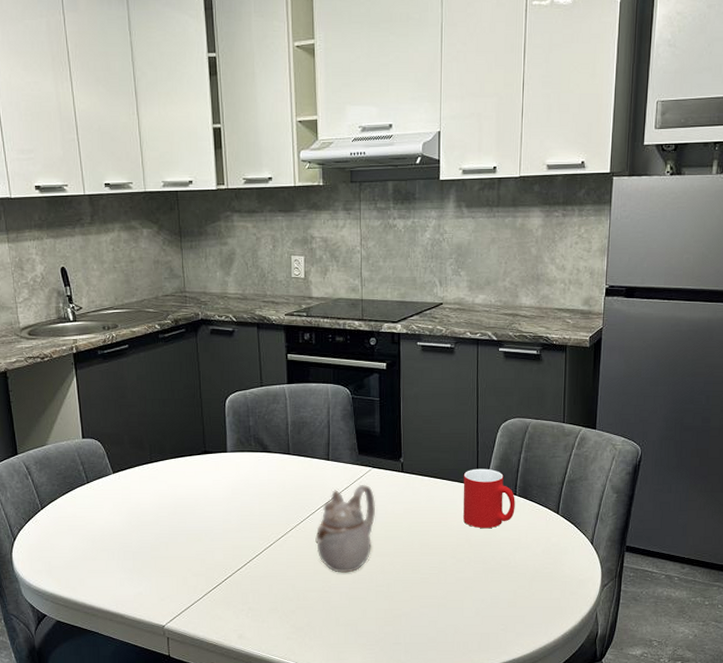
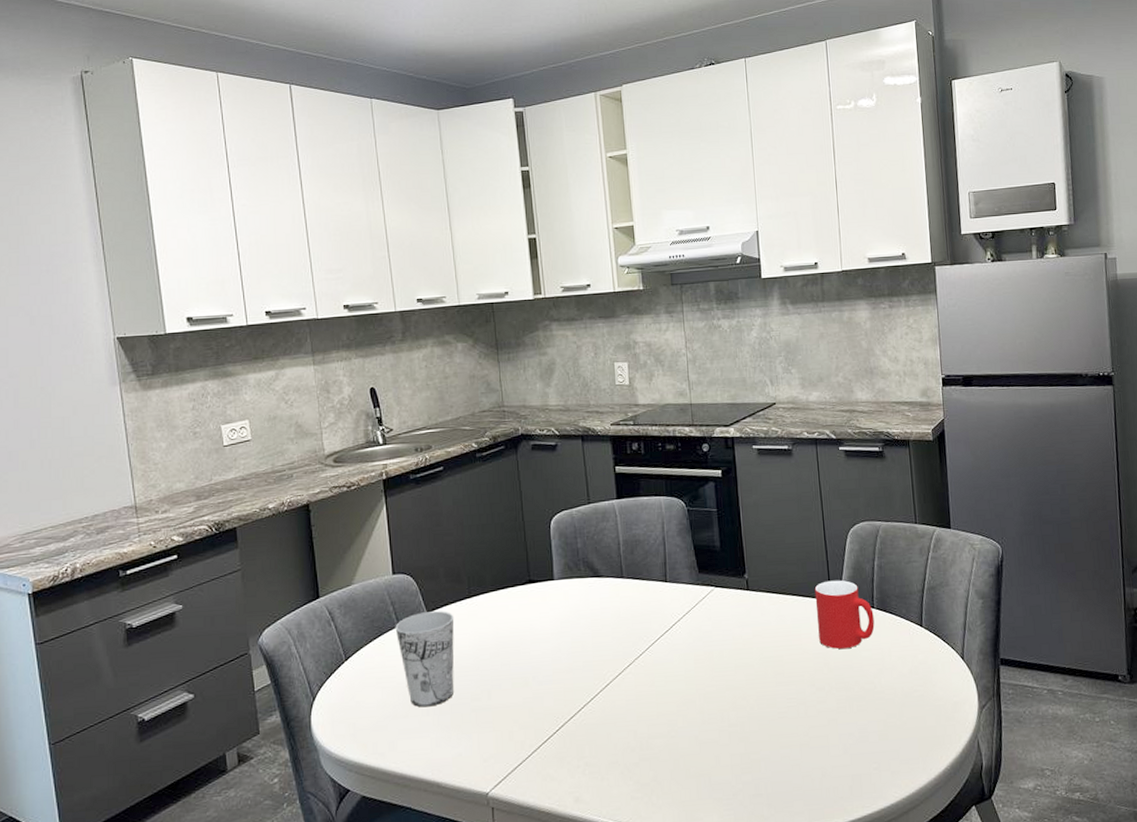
cup: none [84,473,137,553] -> present [395,611,455,707]
teapot: present [315,484,375,573] -> none [657,606,722,713]

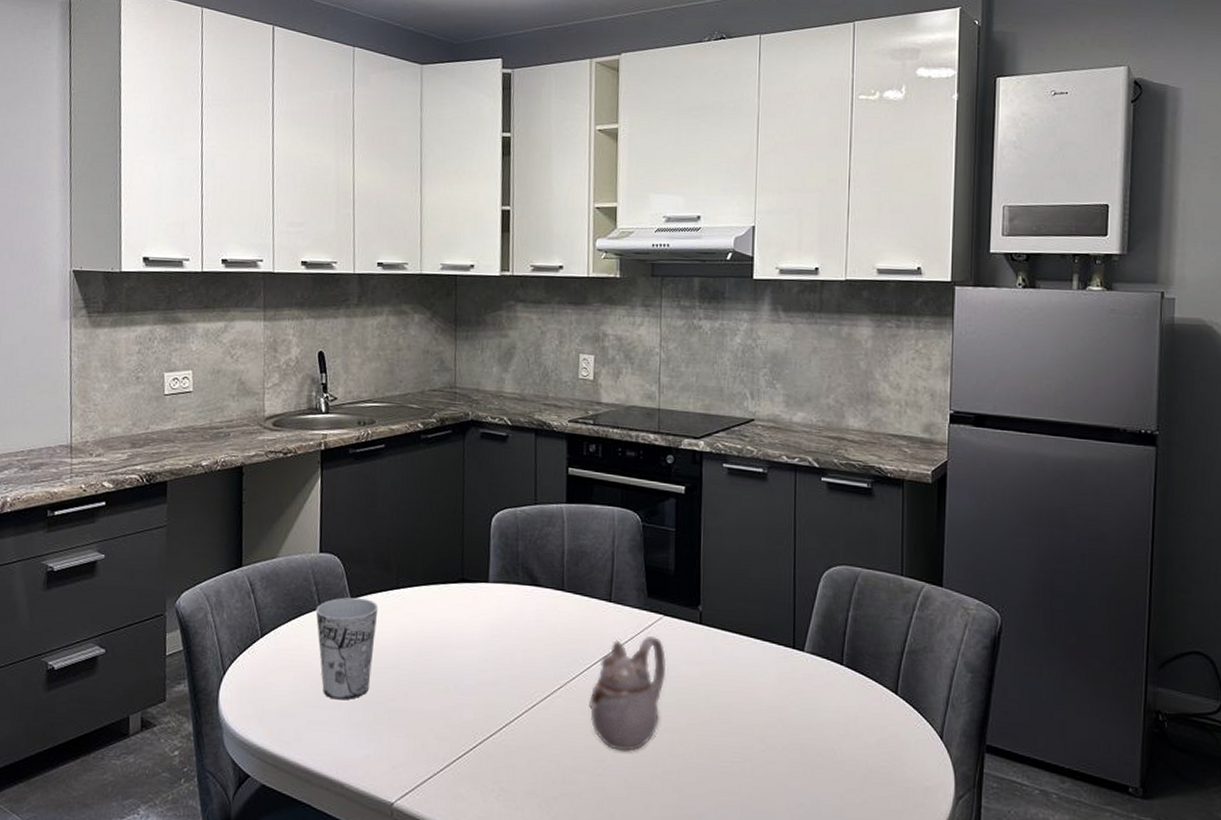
teapot: none [657,606,722,713] -> present [589,635,666,751]
cup: present [814,580,875,650] -> none [775,626,842,707]

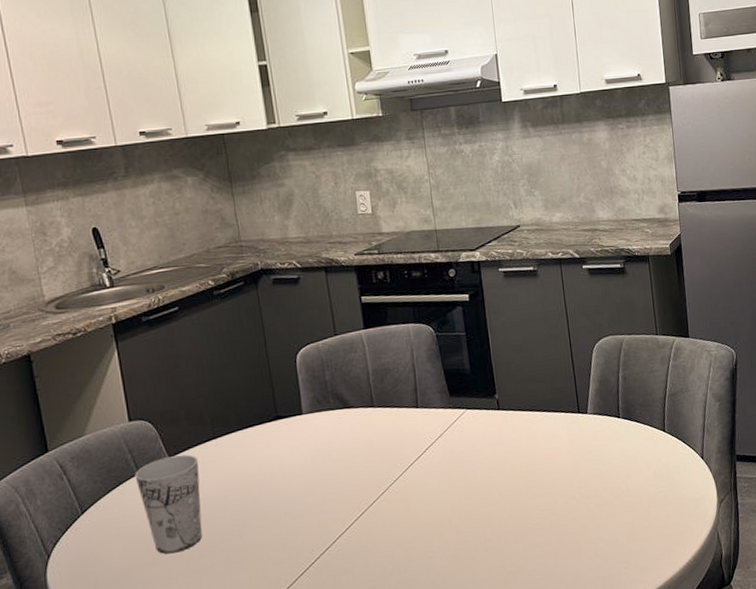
teapot: present [589,635,666,751] -> none [411,428,475,534]

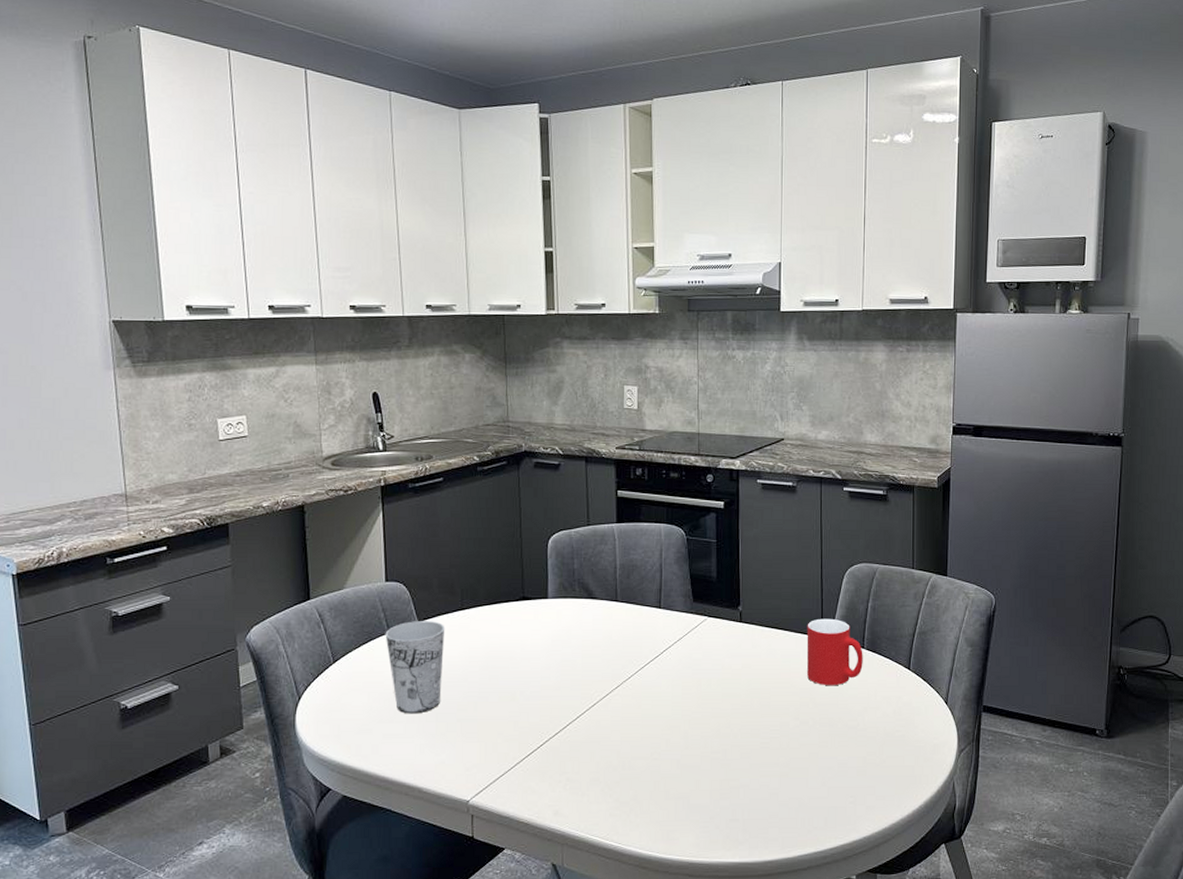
cup: none [563,393,621,459] -> present [806,618,863,686]

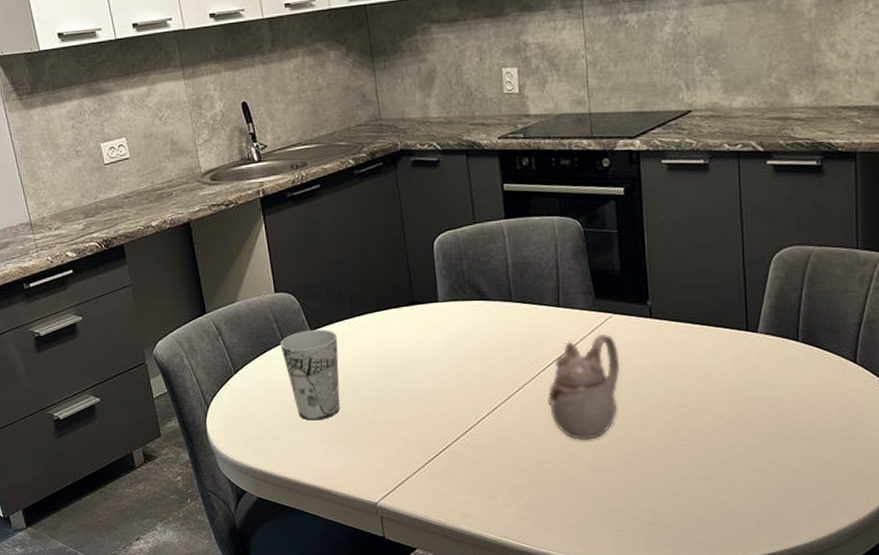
teapot: none [644,635,711,737] -> present [548,333,619,440]
cup: present [806,618,863,686] -> none [728,309,798,384]

